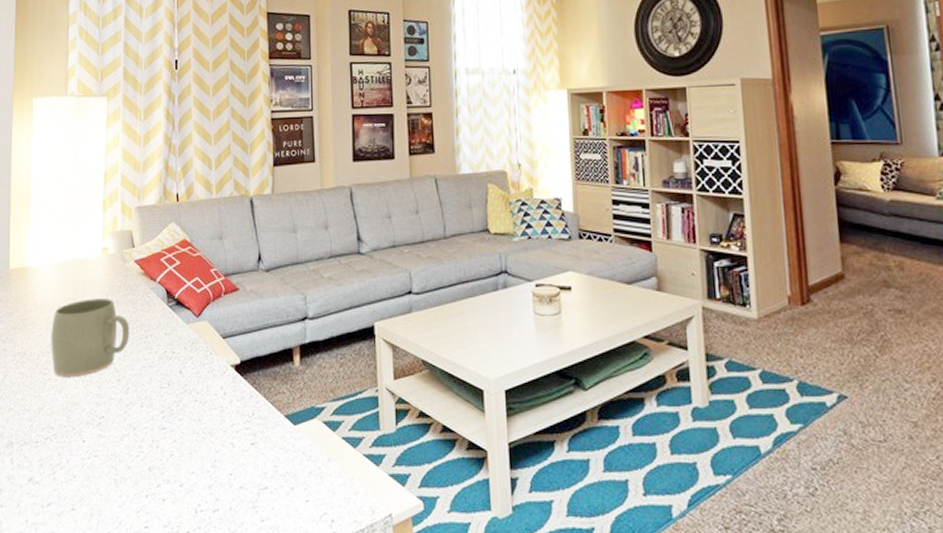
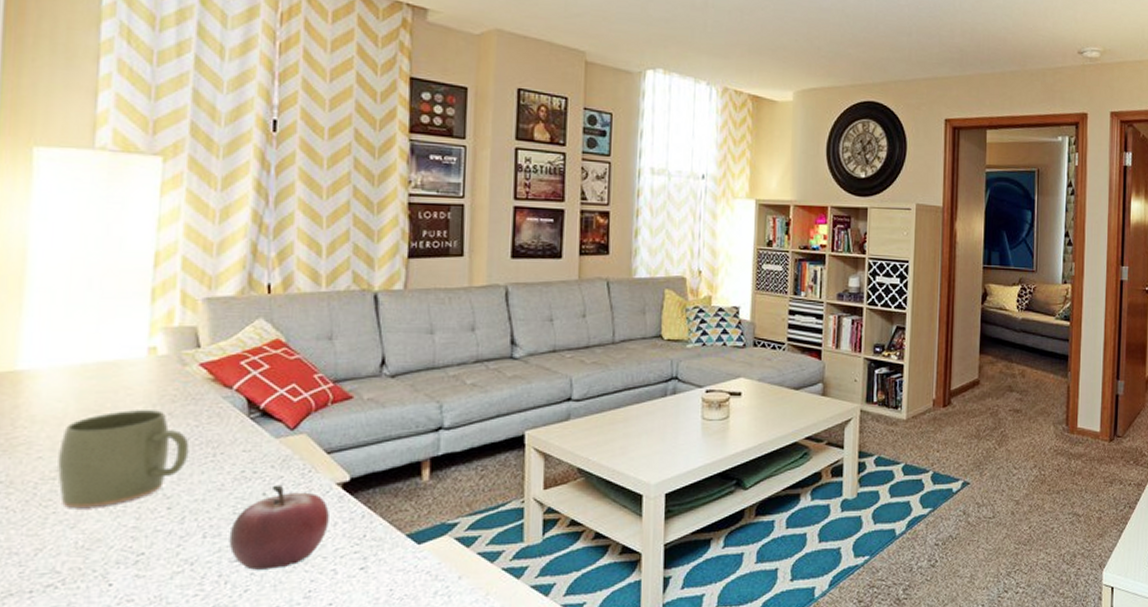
fruit: none [158,364,226,438] -> present [229,484,329,570]

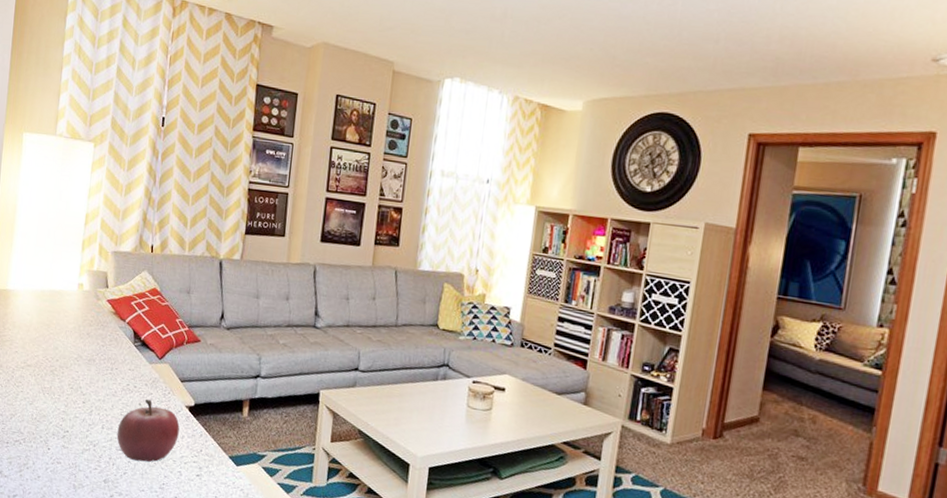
mug: present [58,410,190,508] -> none [25,327,98,393]

